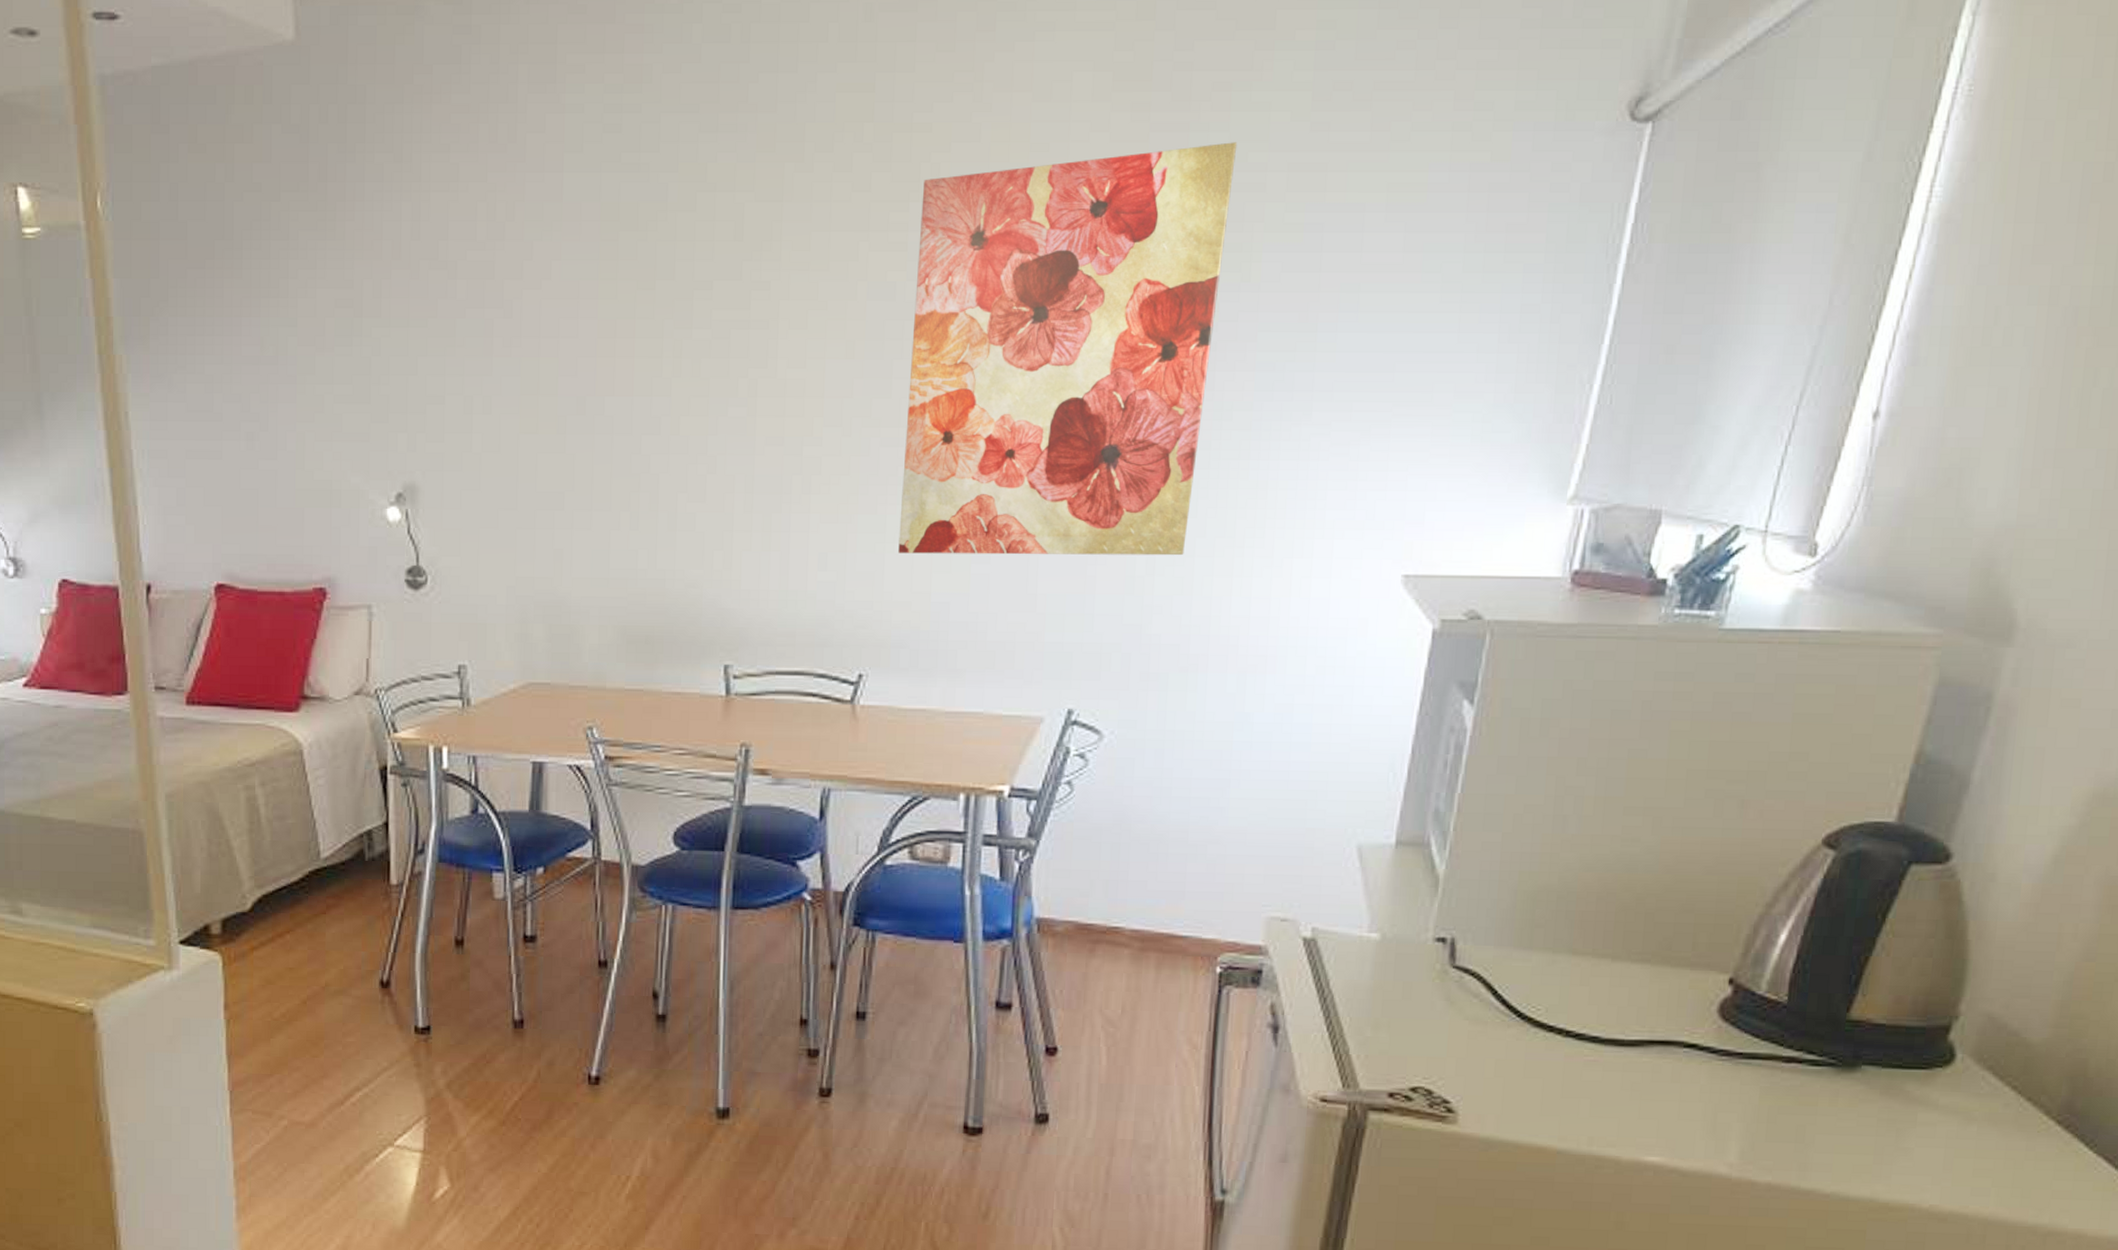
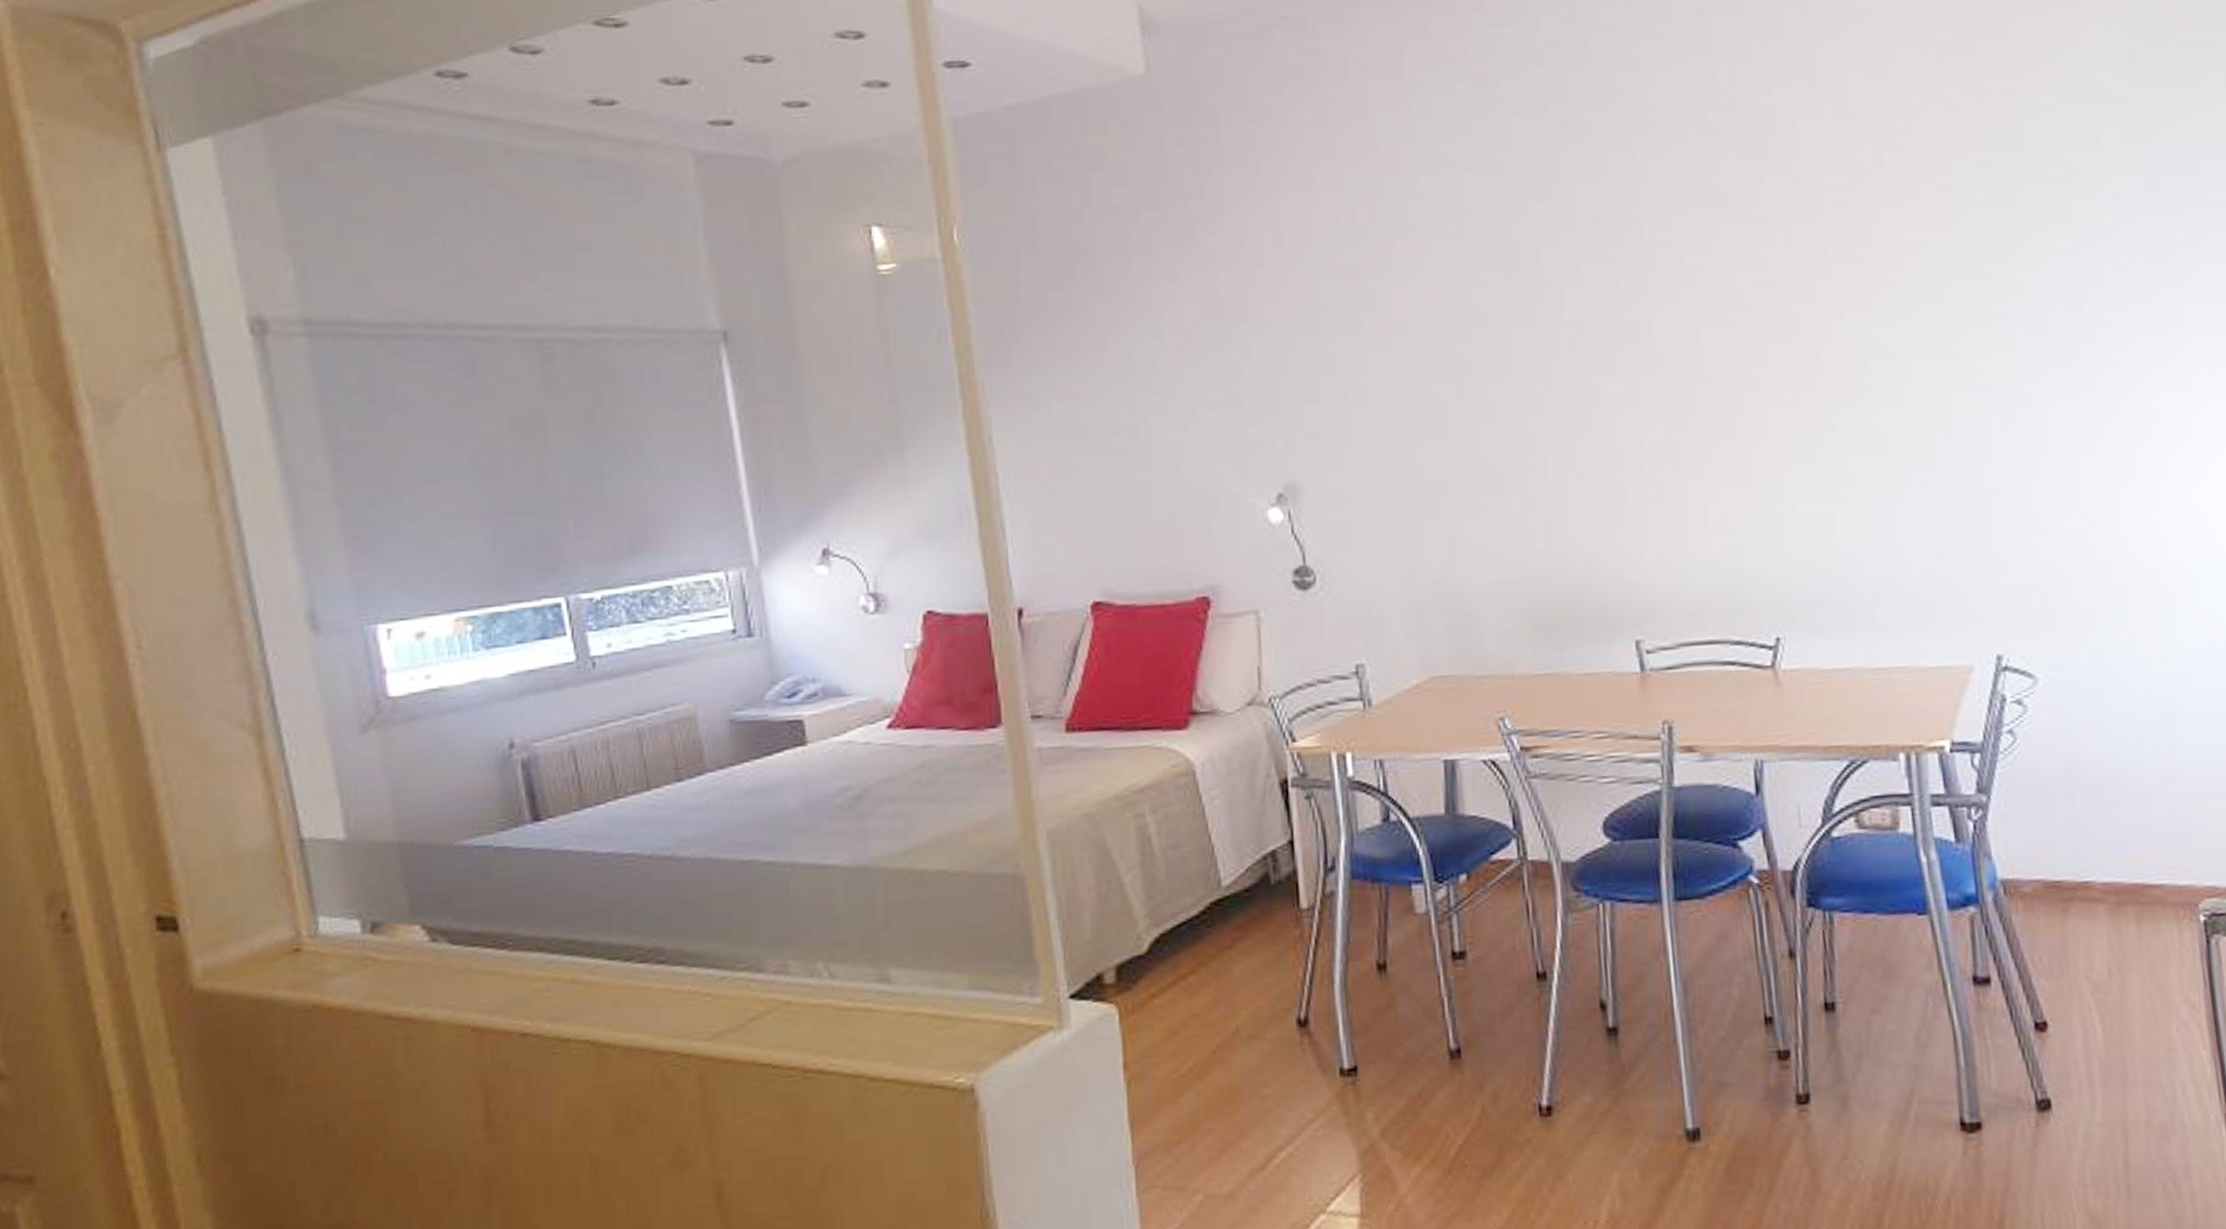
wall art: present [898,142,1238,556] -> none [1773,102,2086,512]

